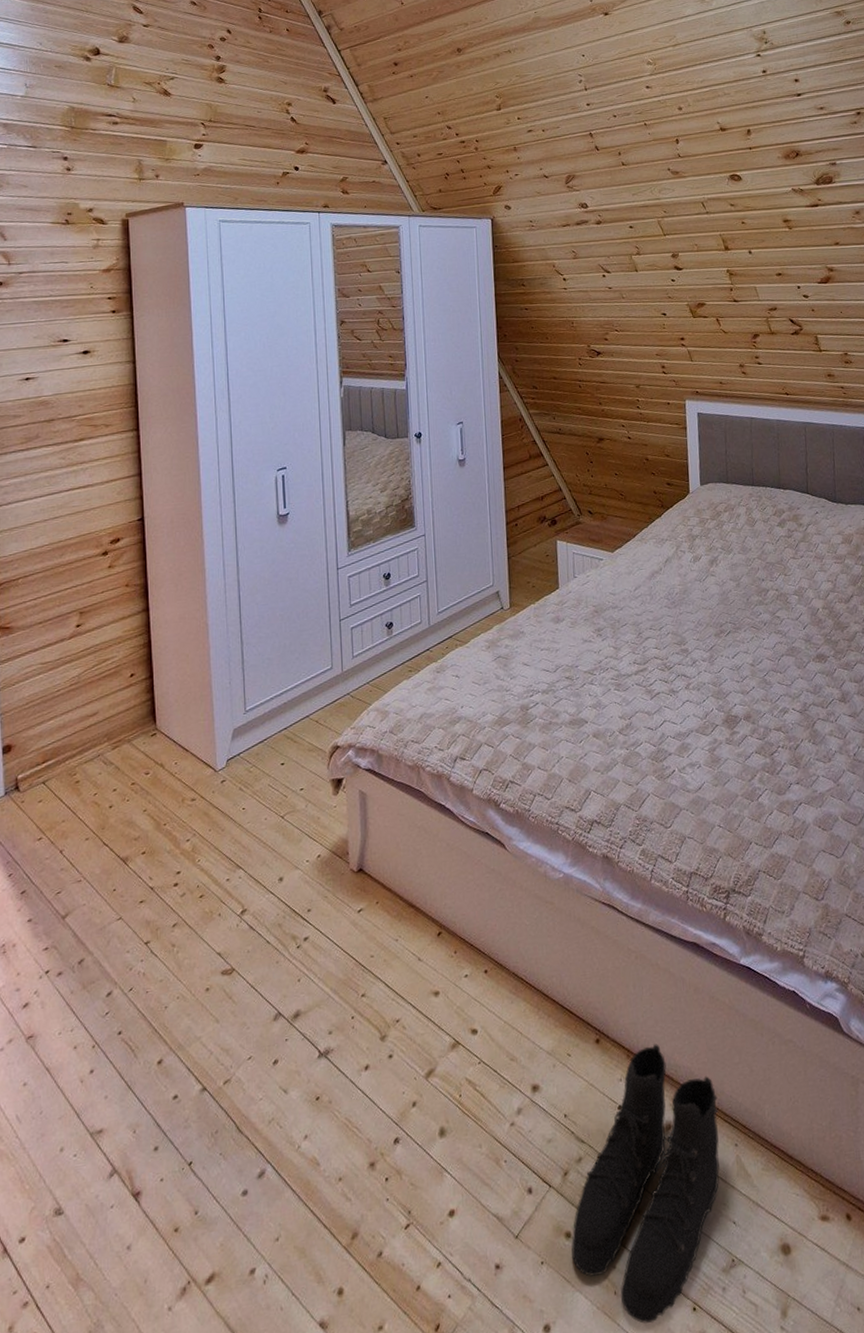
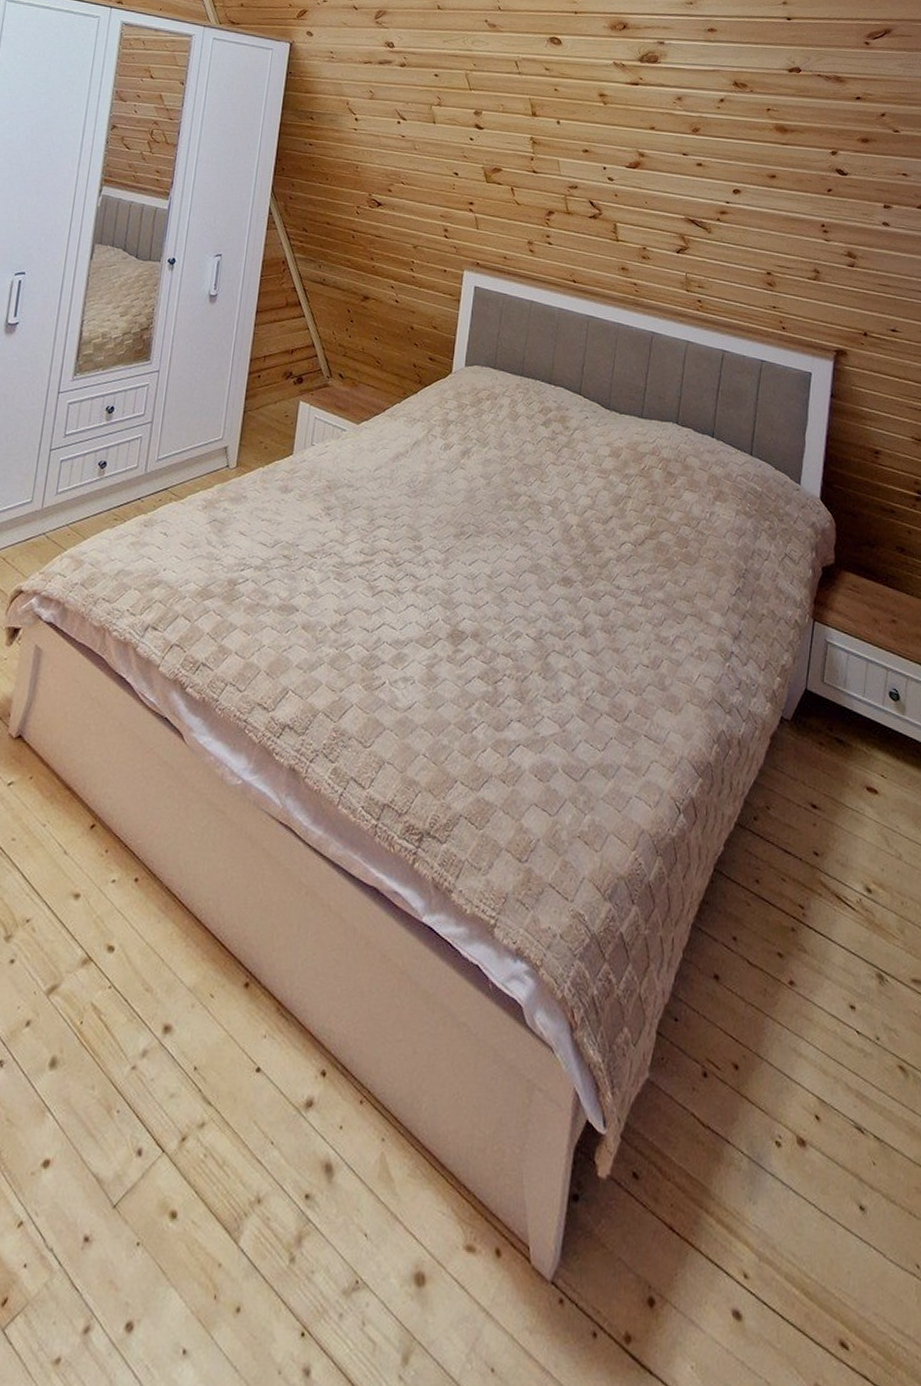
boots: present [571,1044,720,1325] -> none [172,1000,371,1343]

